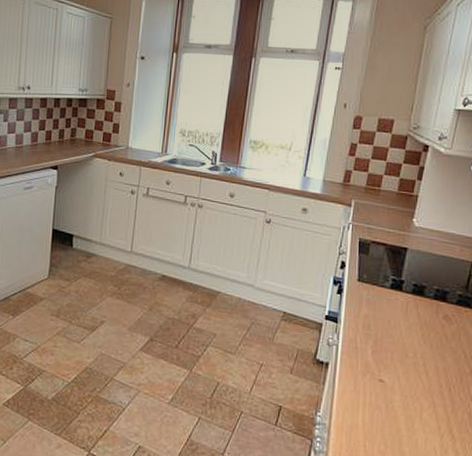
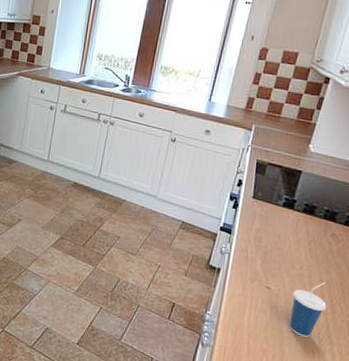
cup: none [407,369,445,434] -> present [289,281,327,338]

